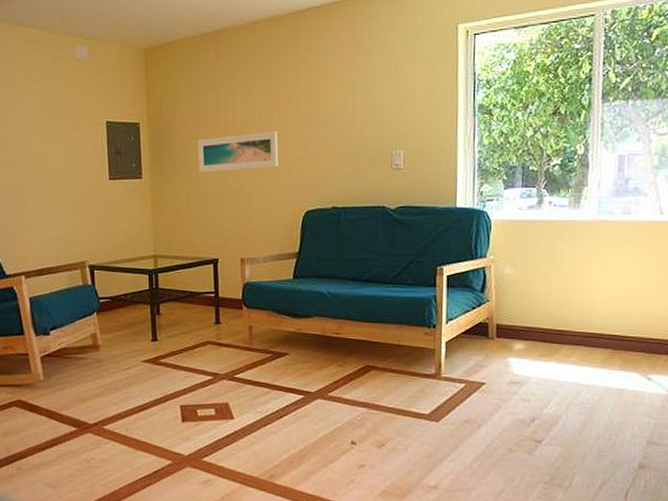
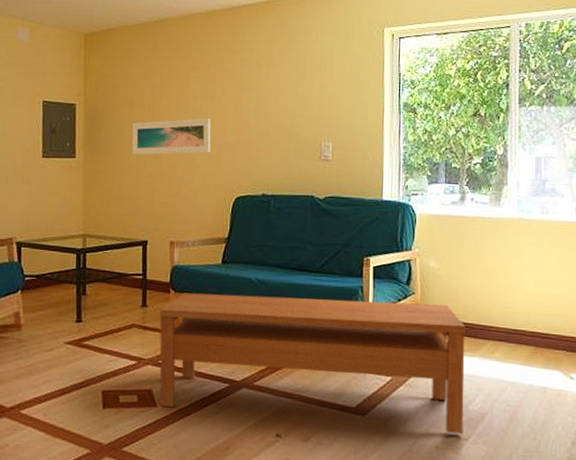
coffee table: none [233,308,541,436] -> present [159,293,466,434]

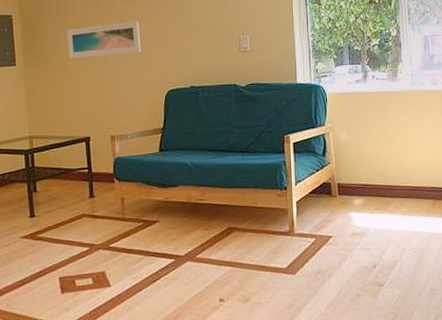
coffee table: present [159,293,466,434] -> none [107,171,379,287]

